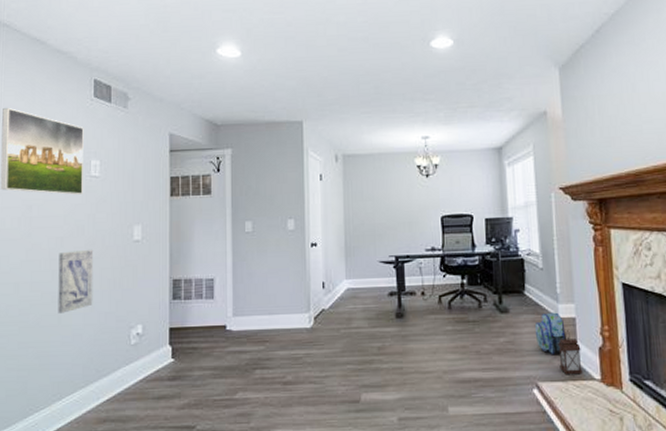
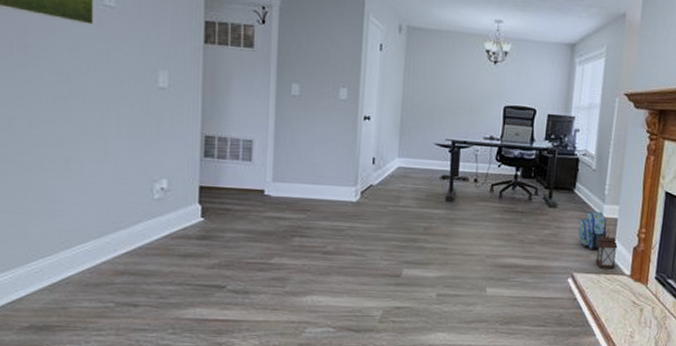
wall art: present [58,249,94,314] -> none [64,89,109,158]

